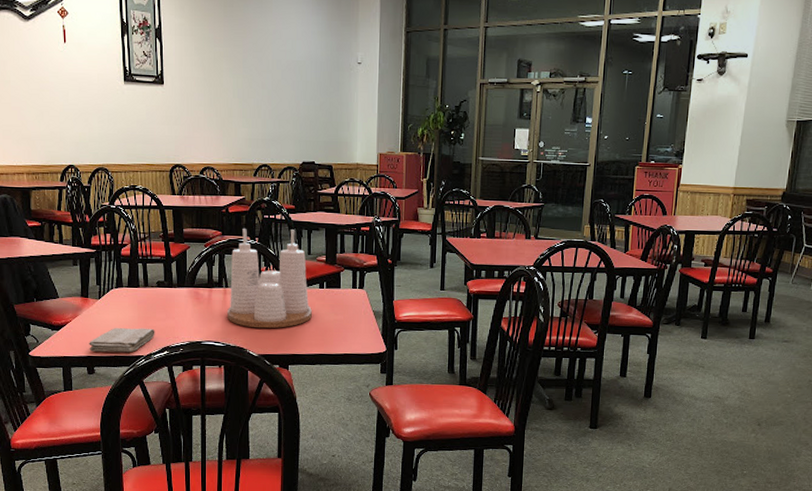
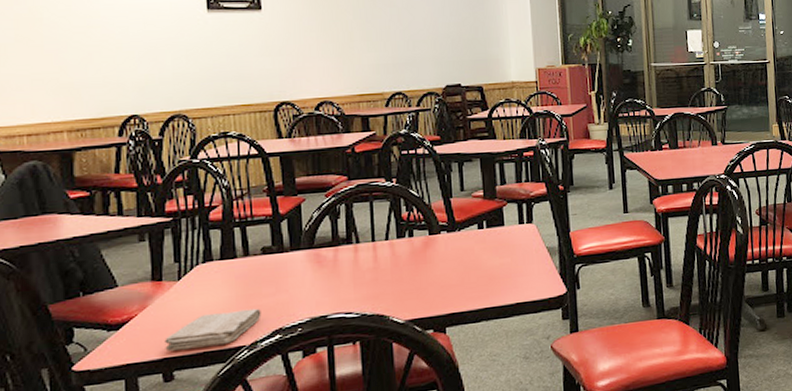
condiment set: present [227,228,312,329] -> none [360,164,471,289]

